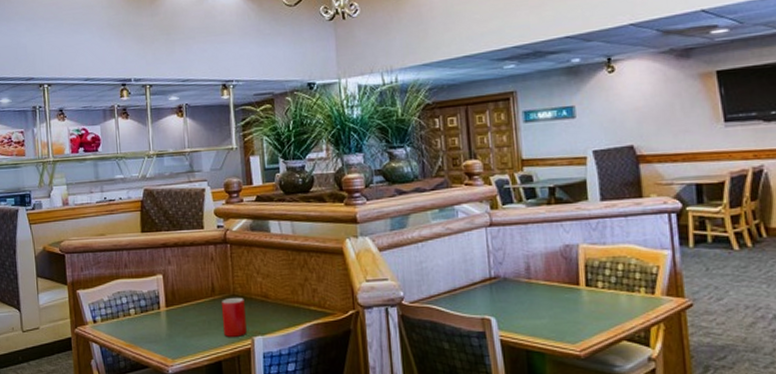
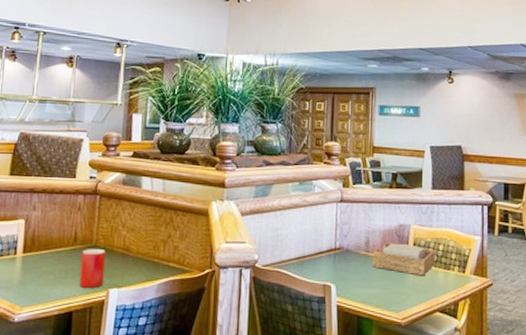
napkin holder: none [535,266,615,302] -> present [372,242,436,276]

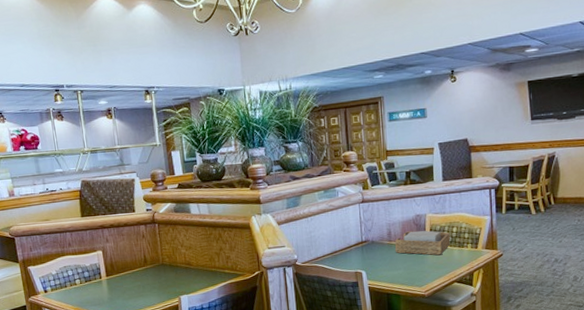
cup: present [78,249,106,288] -> none [152,266,175,297]

